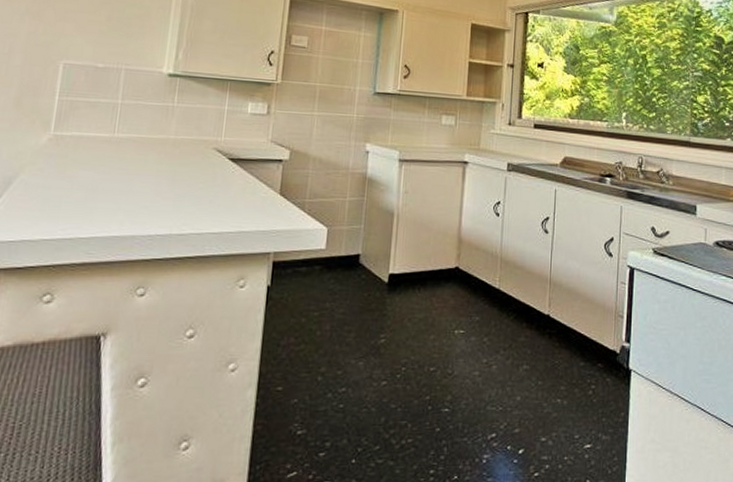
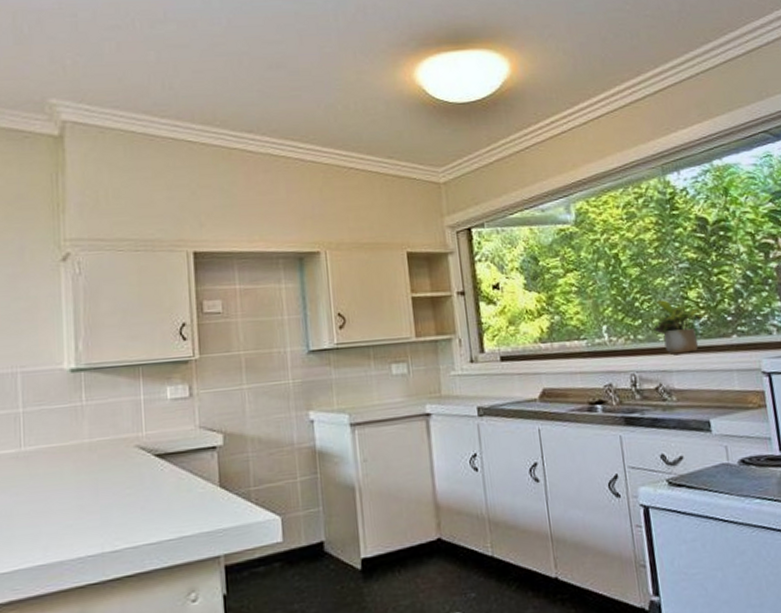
potted plant: none [661,99,706,148] -> present [650,300,703,356]

